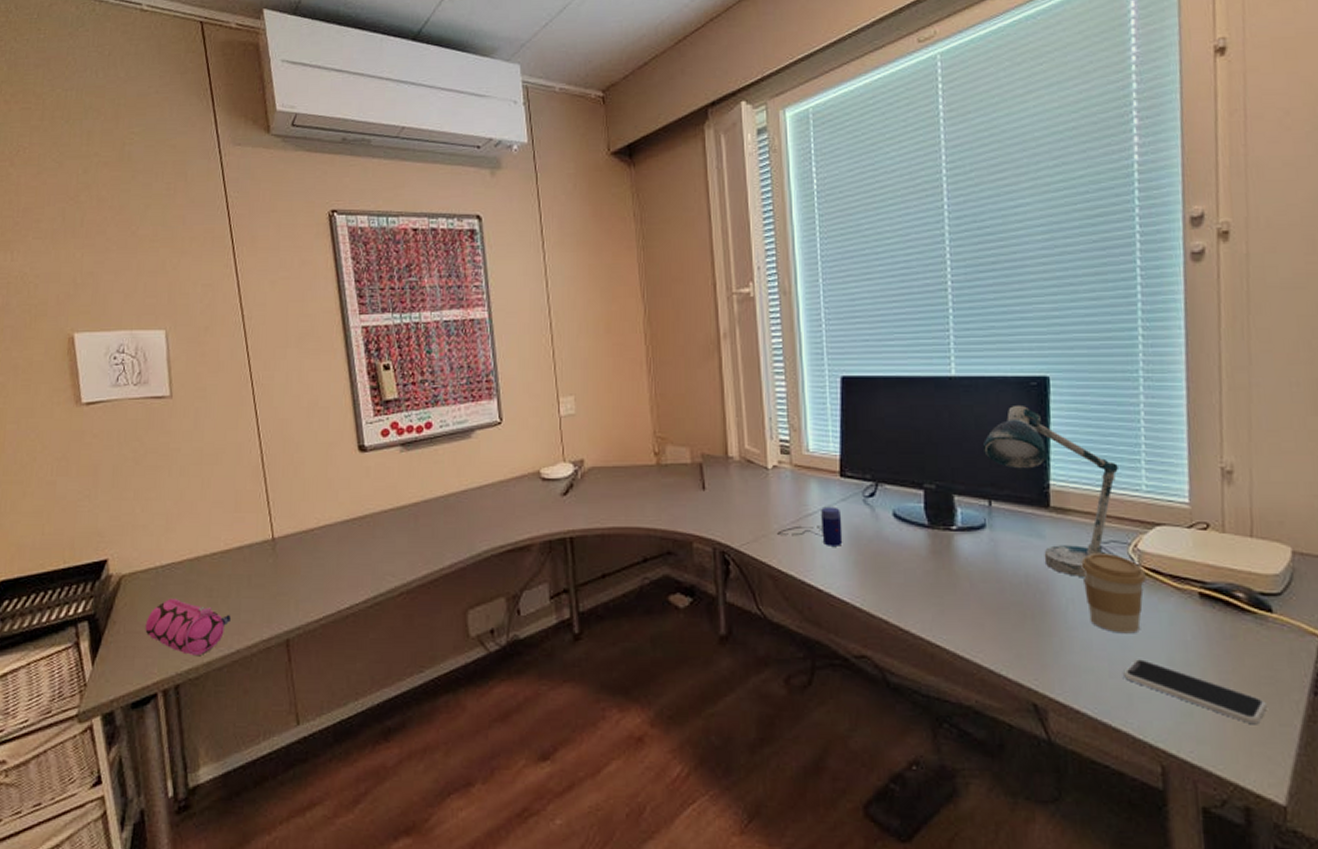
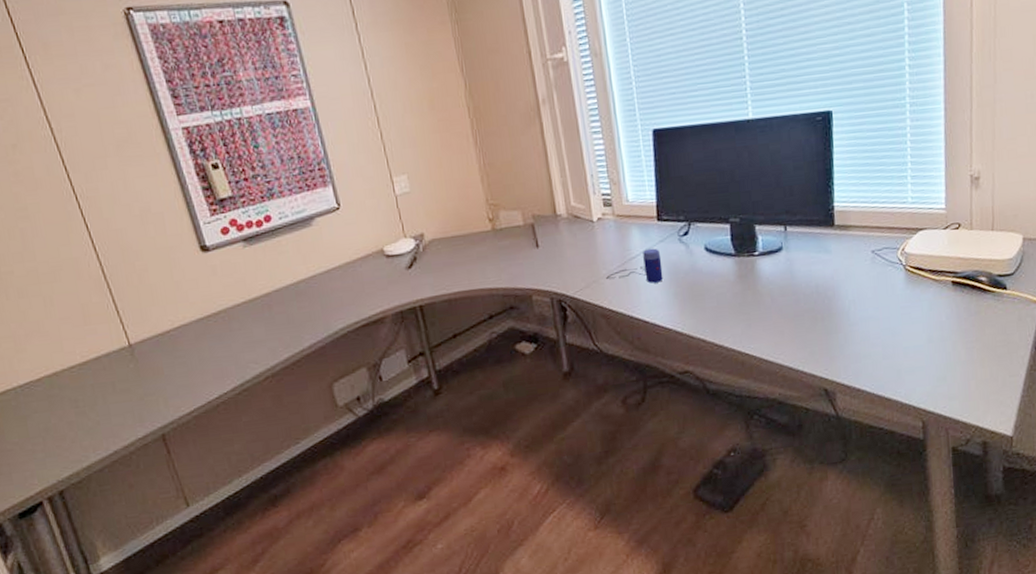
pencil case: present [145,599,231,657] -> none [15,414,102,463]
desk lamp: present [982,404,1118,578] -> none [777,139,889,282]
coffee cup: present [1079,552,1146,634] -> none [859,258,911,323]
smartphone: present [1124,659,1267,723] -> none [894,341,1001,379]

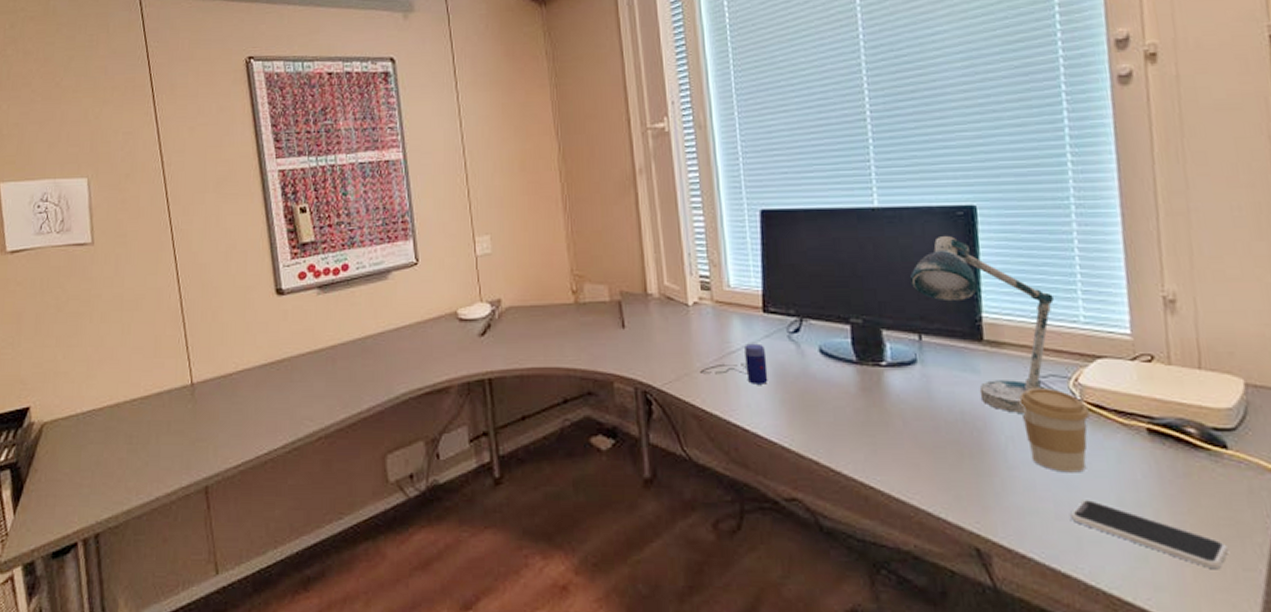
desk lamp: none [777,139,889,282] -> present [909,235,1054,415]
coffee cup: none [859,258,911,323] -> present [1018,387,1090,473]
smartphone: none [894,341,1001,379] -> present [1071,500,1228,568]

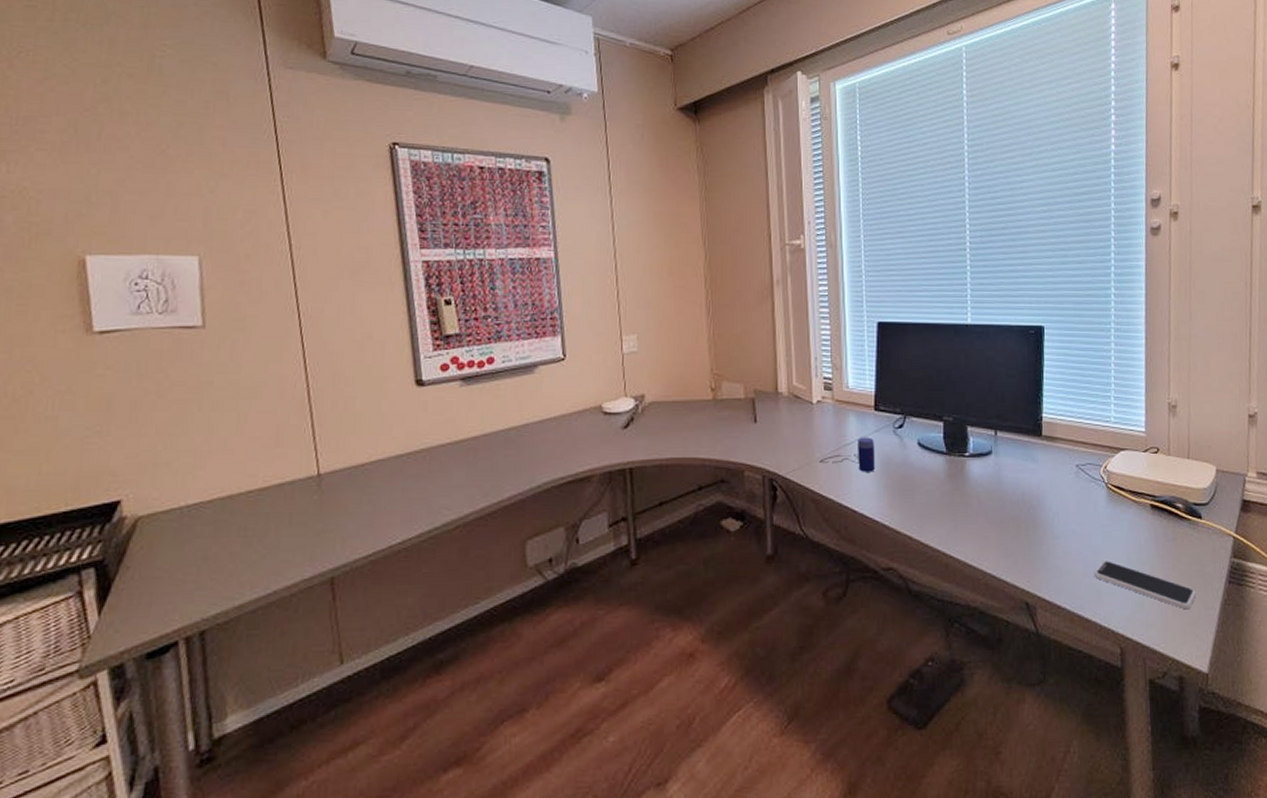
desk lamp: present [909,235,1054,415] -> none [991,349,1094,495]
coffee cup: present [1018,387,1090,473] -> none [1063,473,1113,540]

